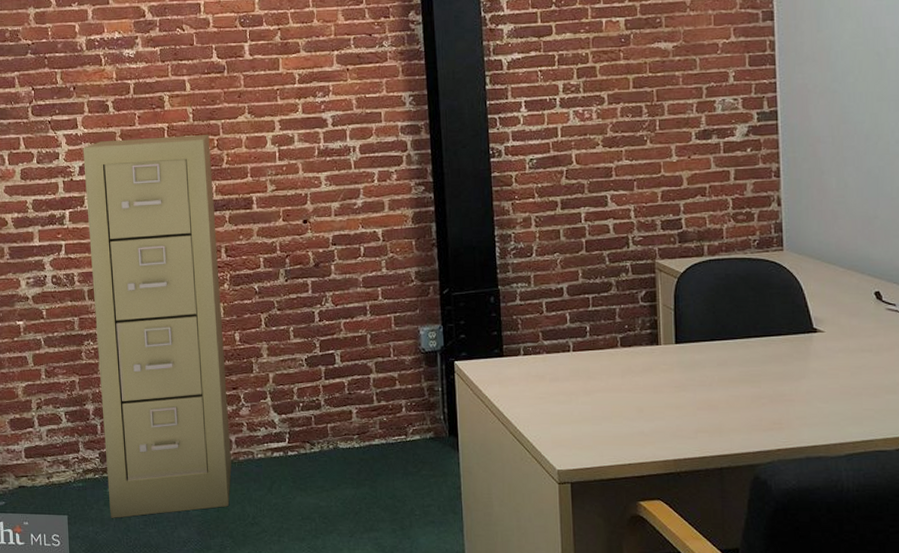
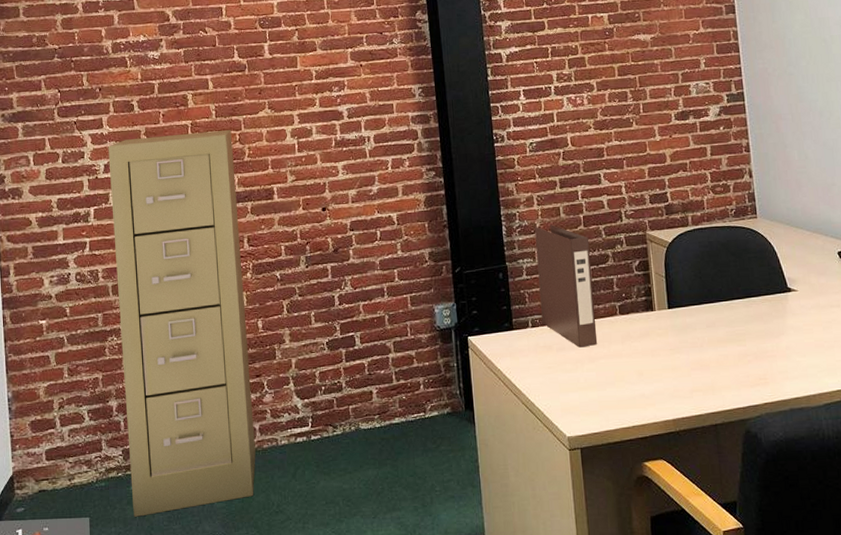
binder: none [531,248,595,379] -> present [535,225,598,348]

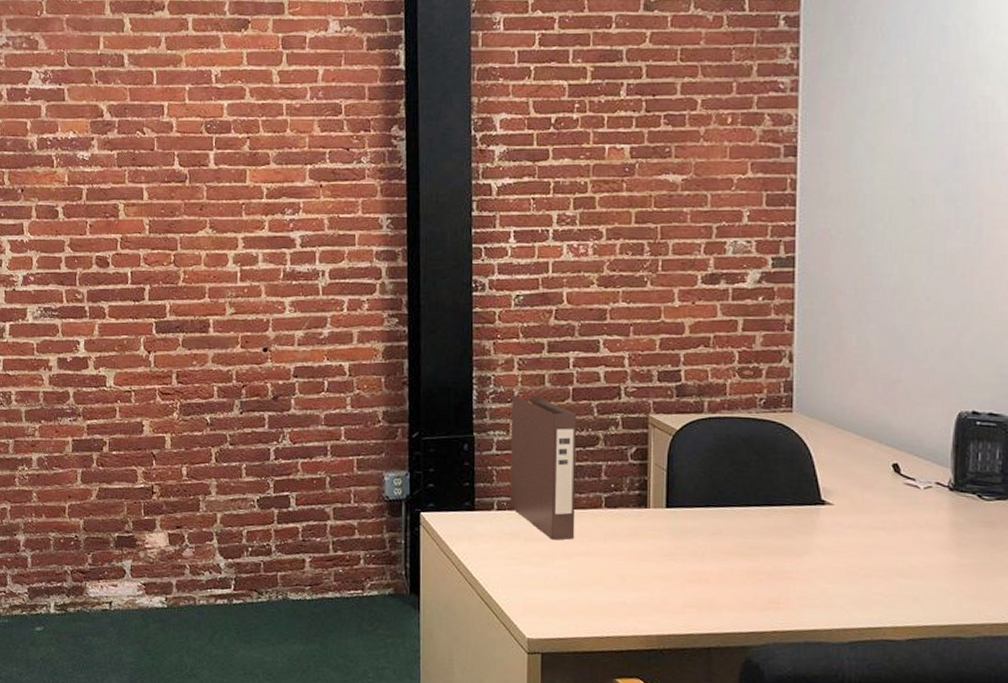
filing cabinet: present [108,129,256,517] -> none [28,248,171,660]

